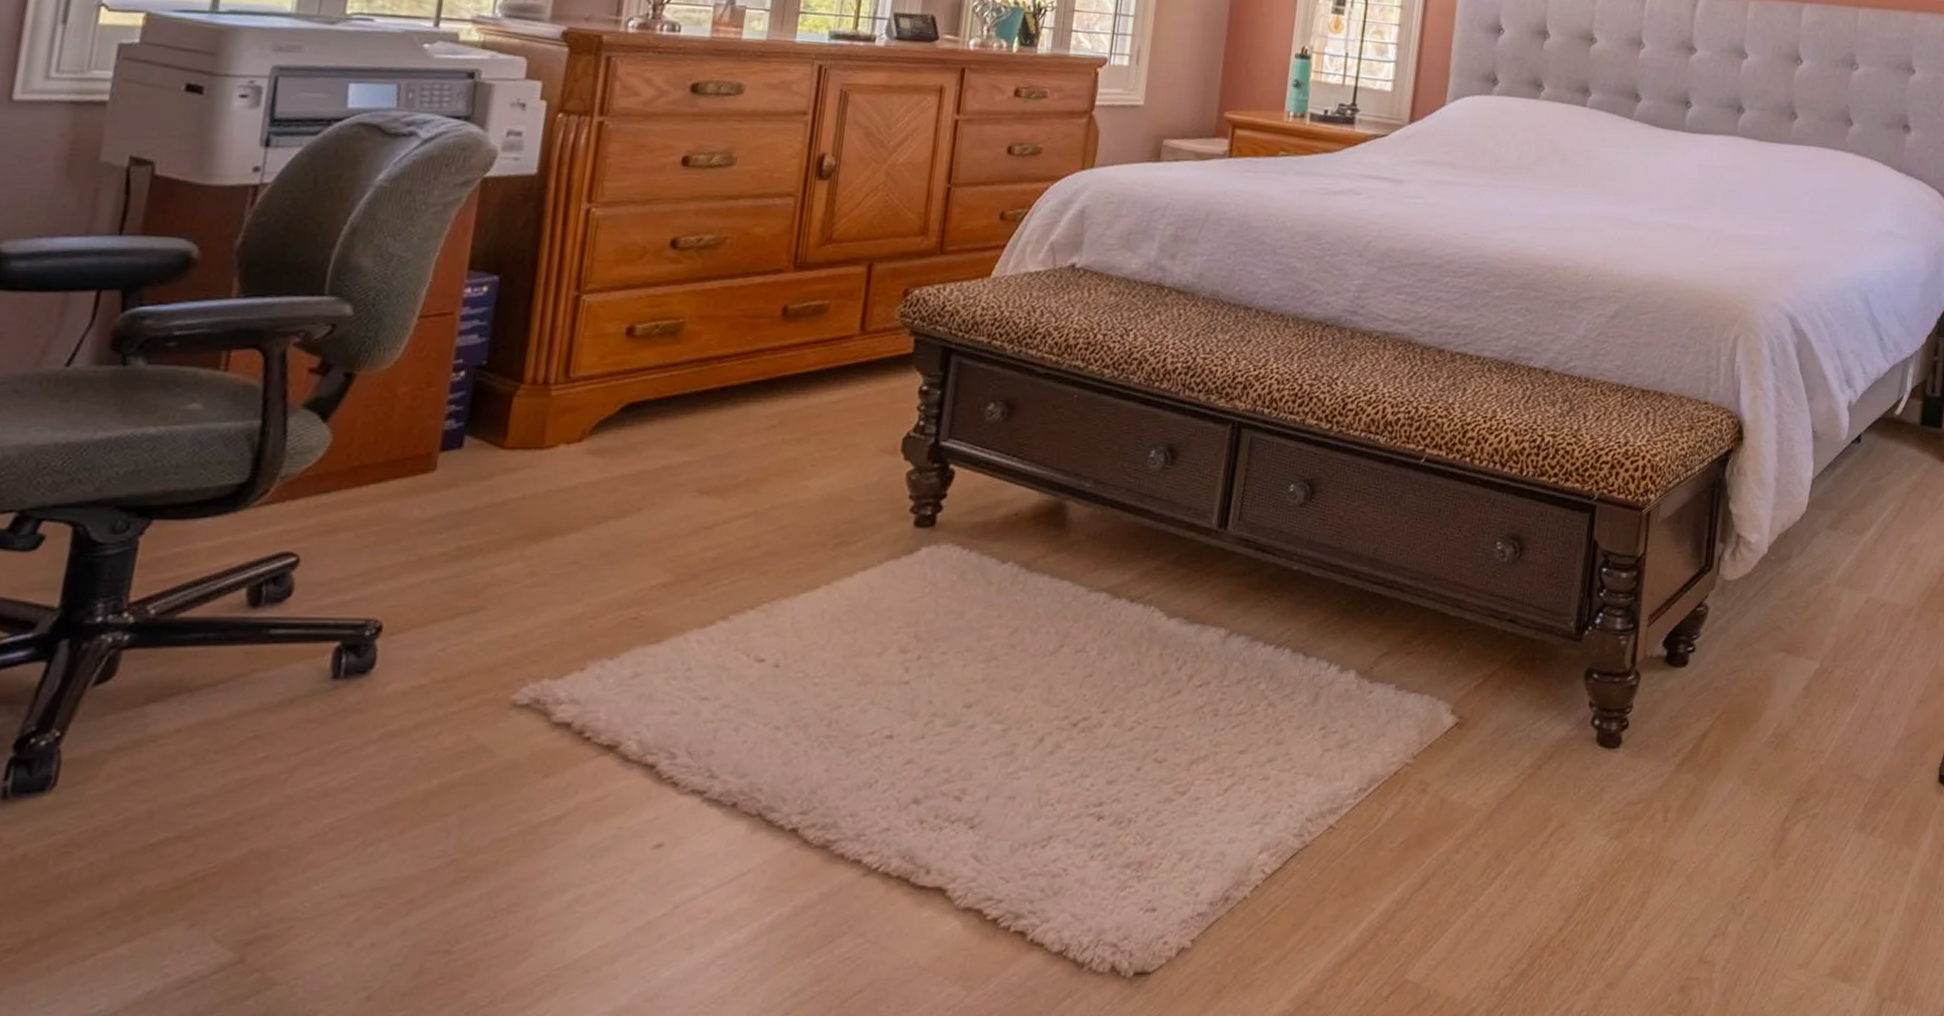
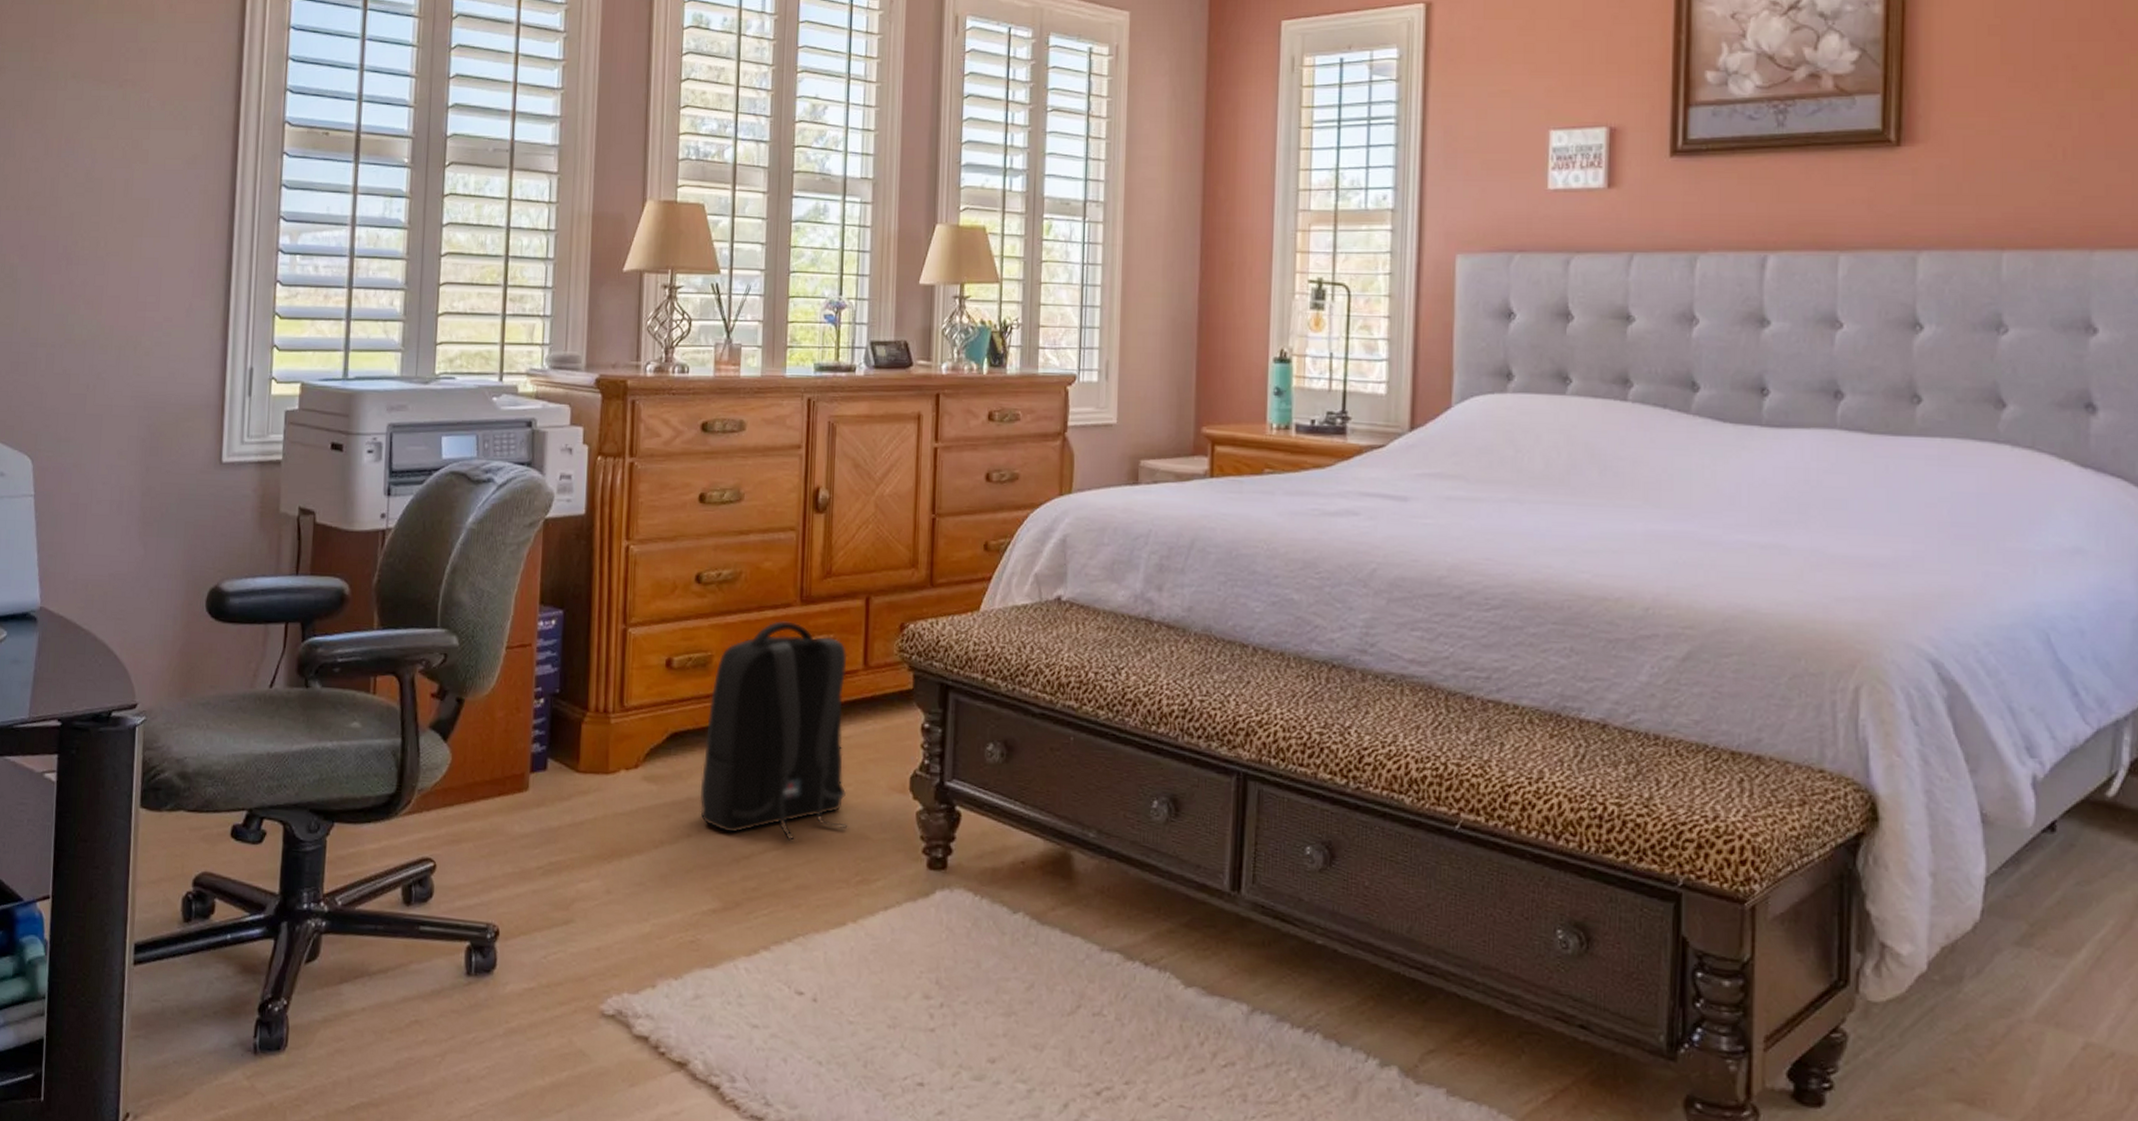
backpack: none [655,287,843,508] -> present [700,621,848,841]

